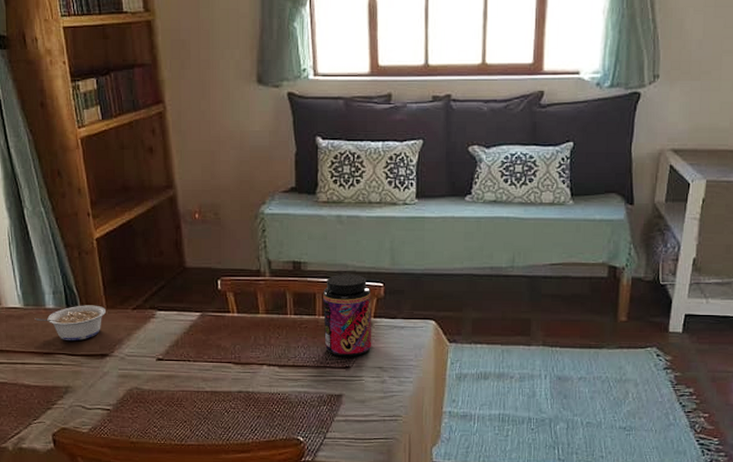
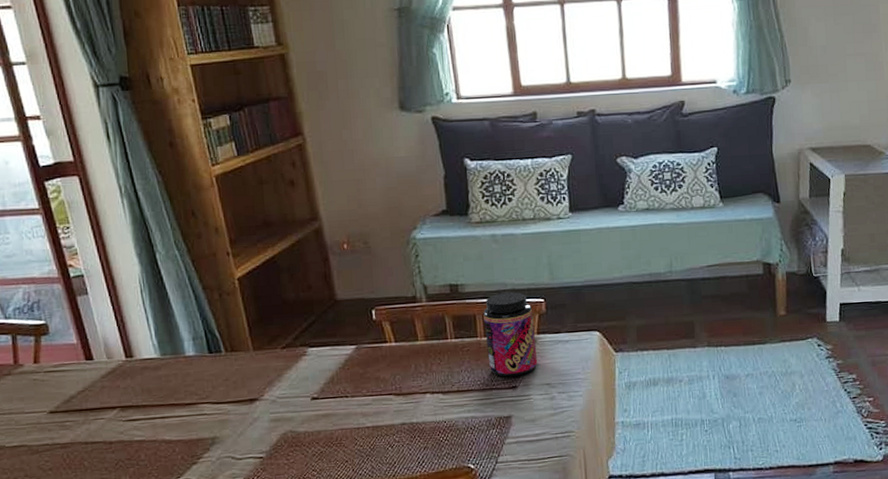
legume: present [34,305,106,340] -> none [173,348,252,388]

